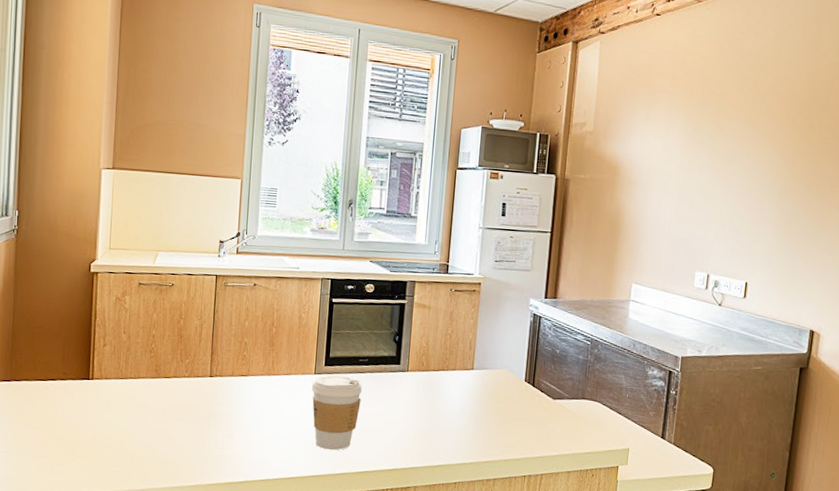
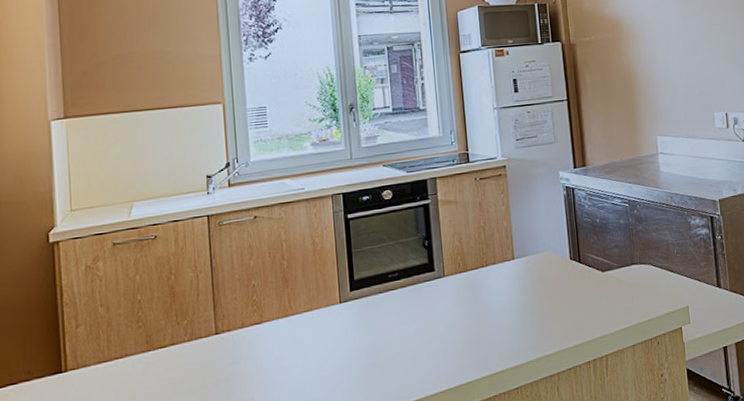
coffee cup: present [311,375,362,450] -> none [338,295,398,387]

